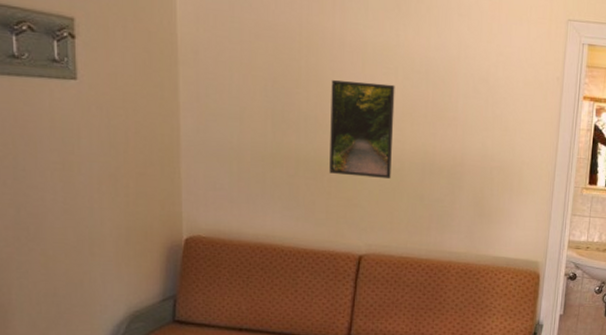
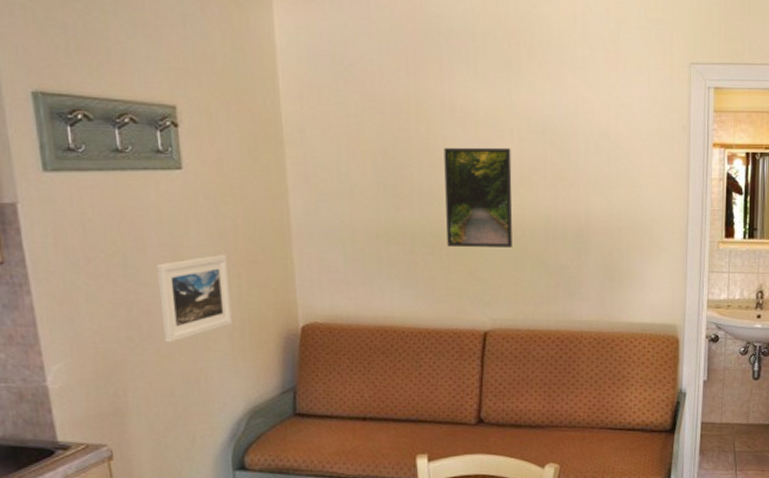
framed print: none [46,164,118,245] -> present [155,255,232,343]

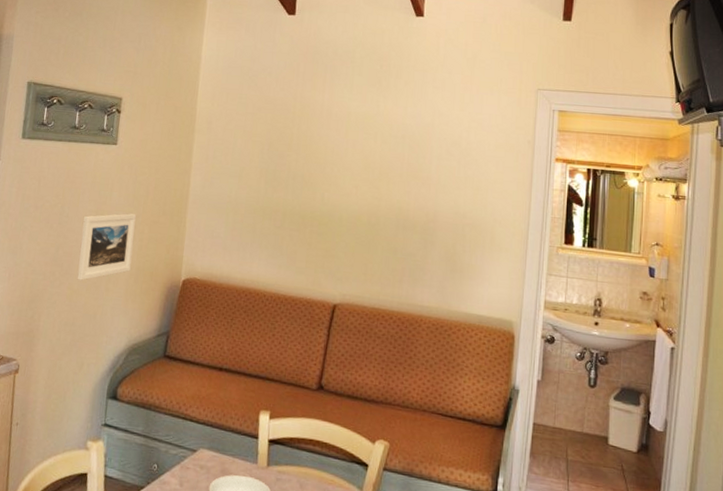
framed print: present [444,147,512,248] -> none [311,144,374,232]

